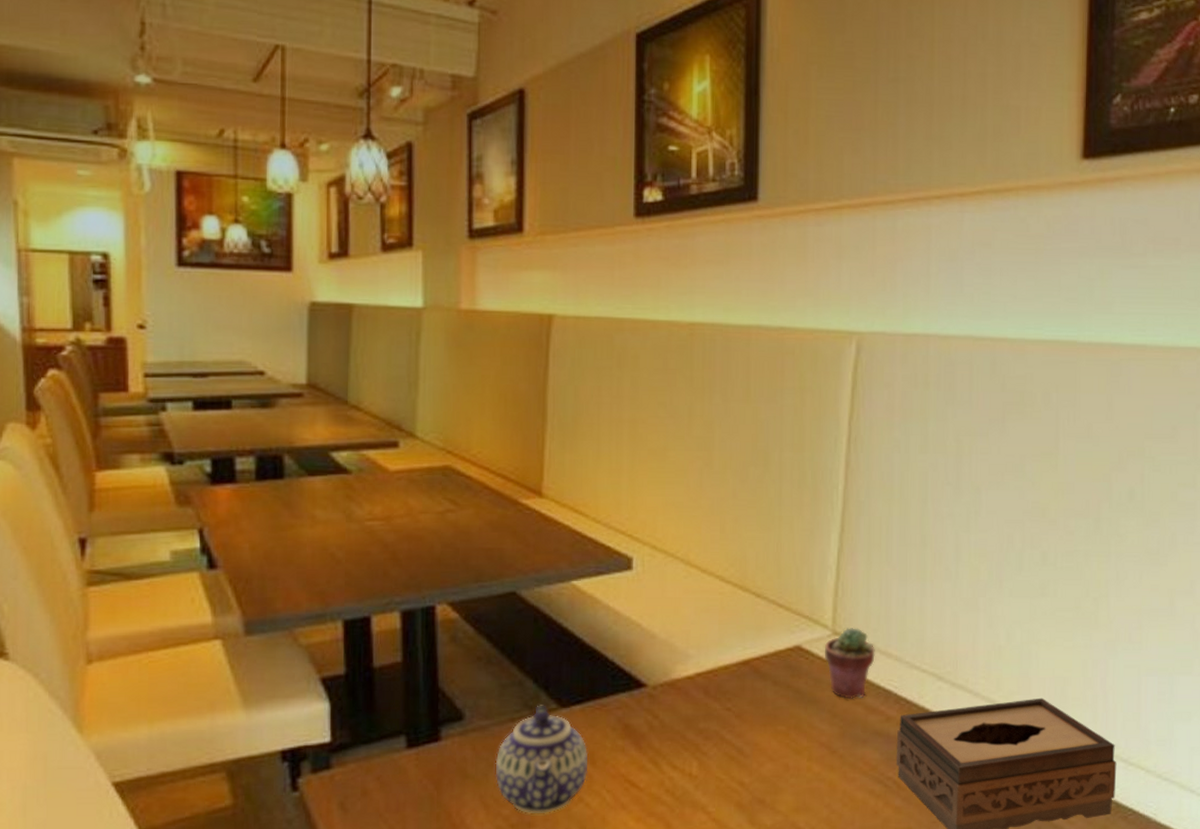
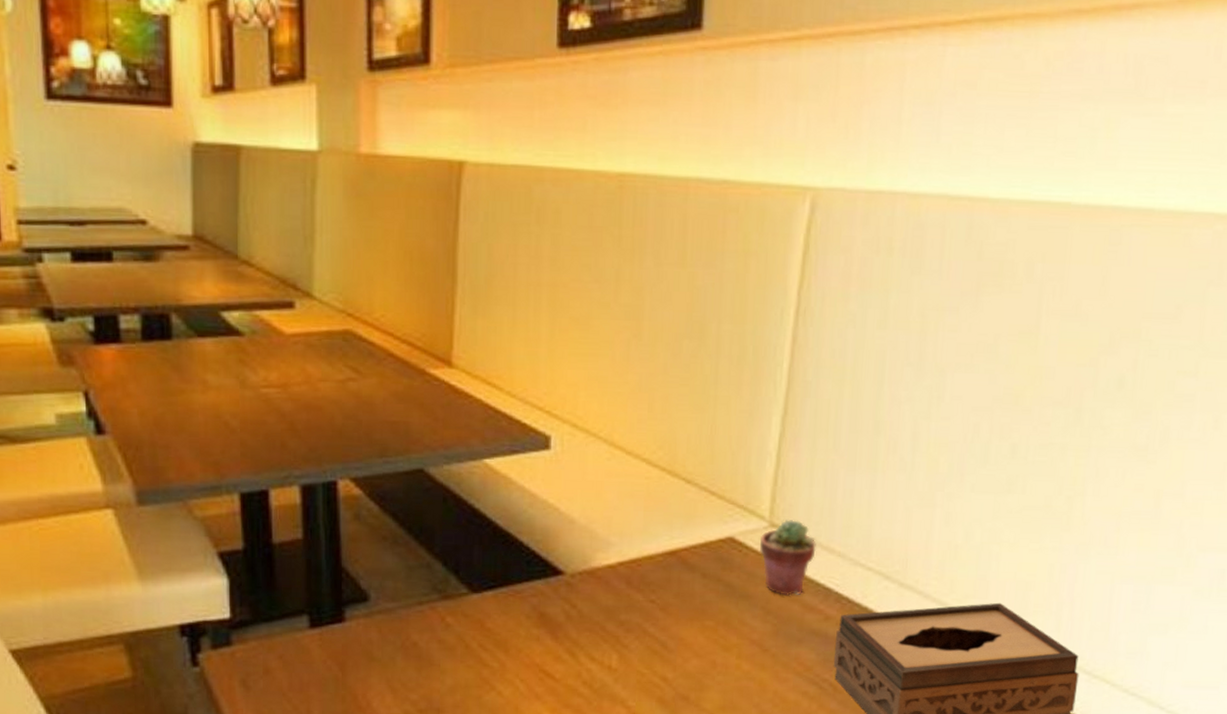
teapot: present [495,705,588,815] -> none [402,589,501,701]

